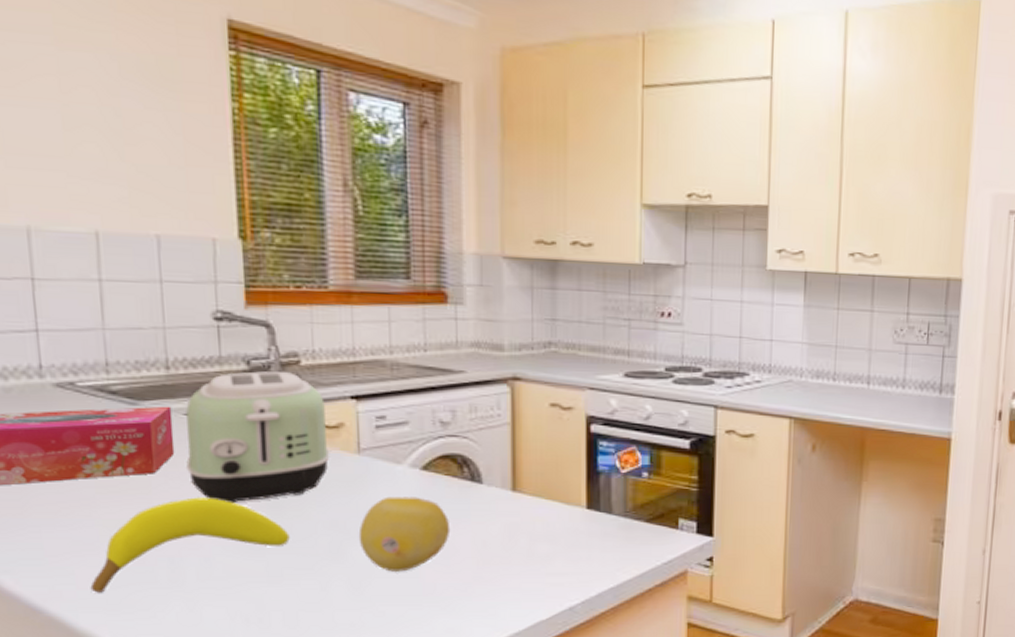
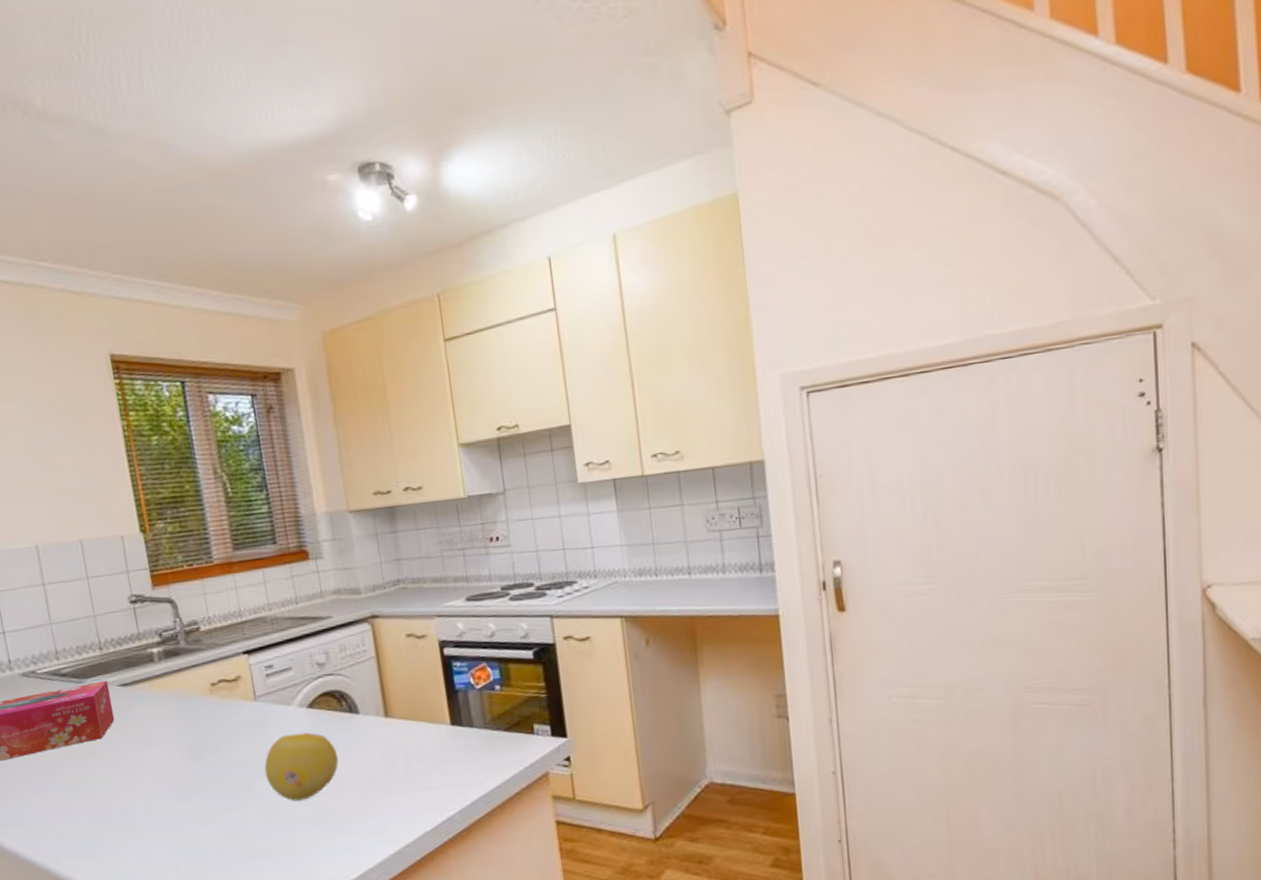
banana: present [90,497,290,593] -> none [66,753,211,844]
toaster: present [186,371,330,504] -> none [118,638,234,757]

